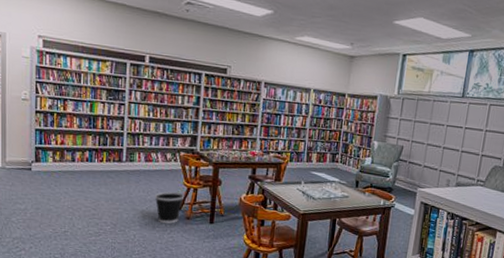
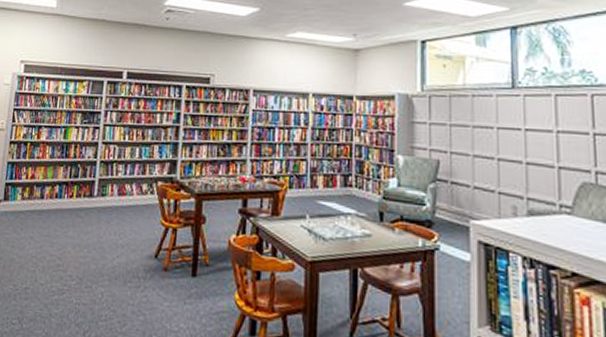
wastebasket: present [154,191,185,224] -> none [127,233,162,277]

